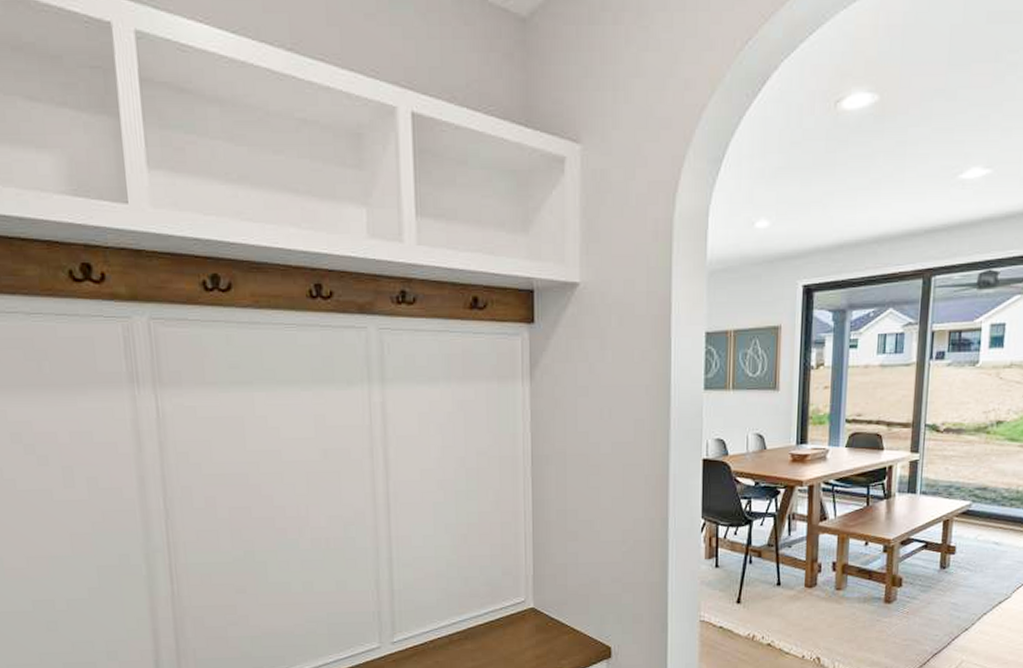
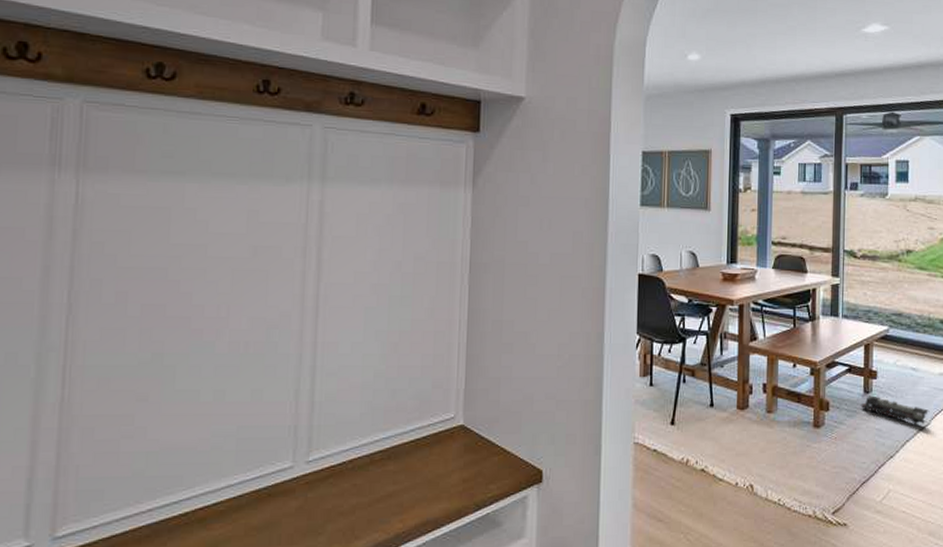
toy train: none [936,570,1011,597] -> present [860,395,930,424]

